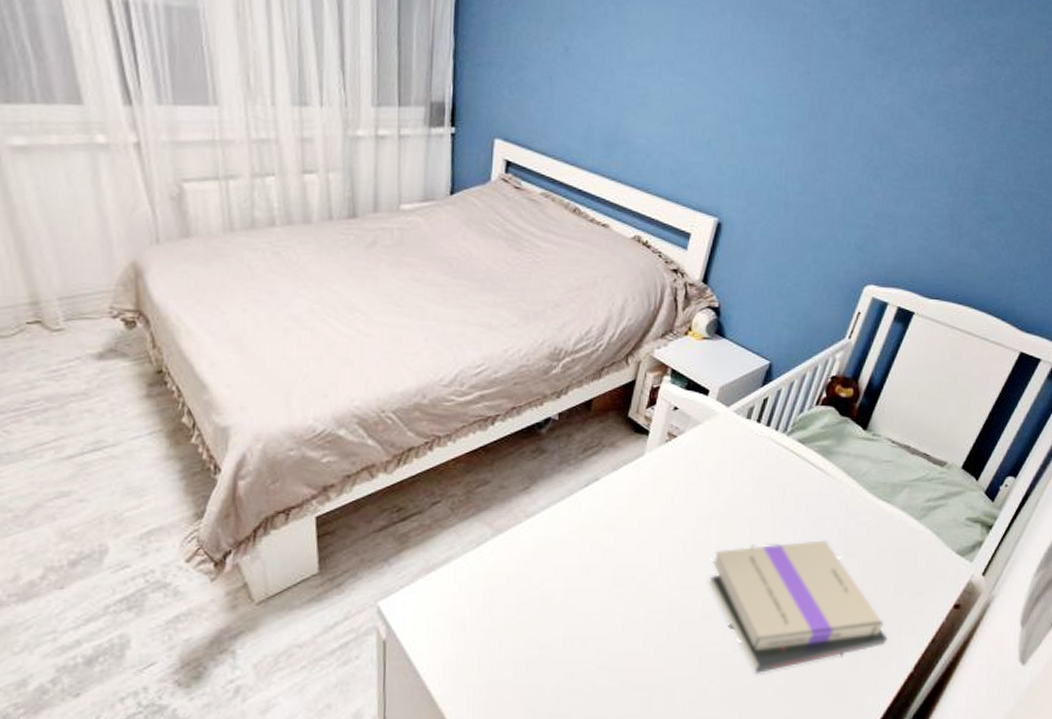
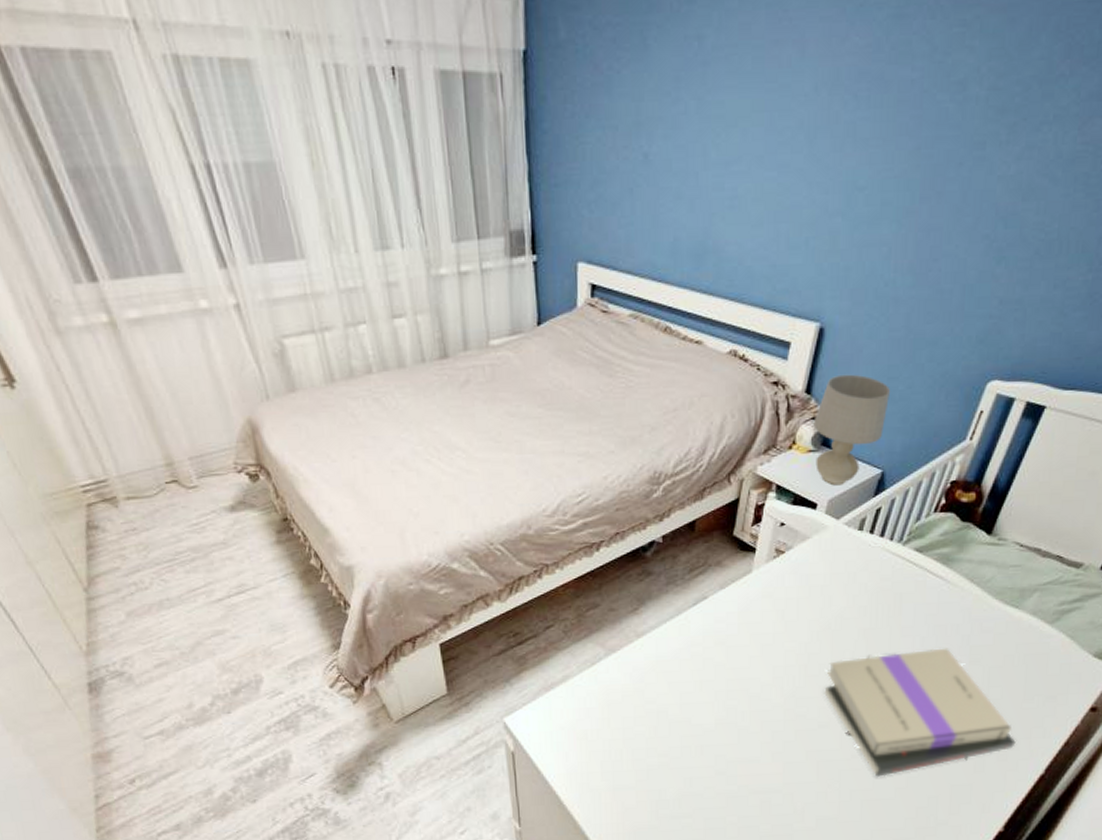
table lamp: none [708,268,780,374] -> present [813,374,891,486]

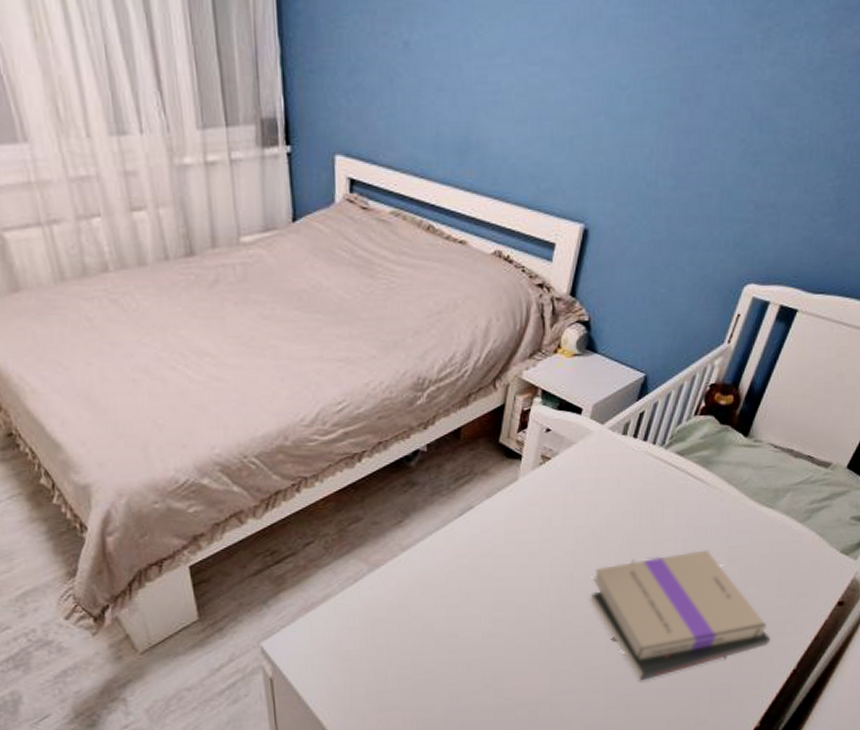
table lamp: present [813,374,891,486] -> none [578,276,653,390]

